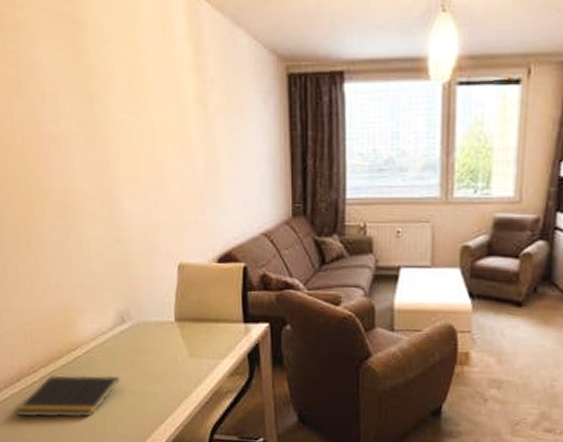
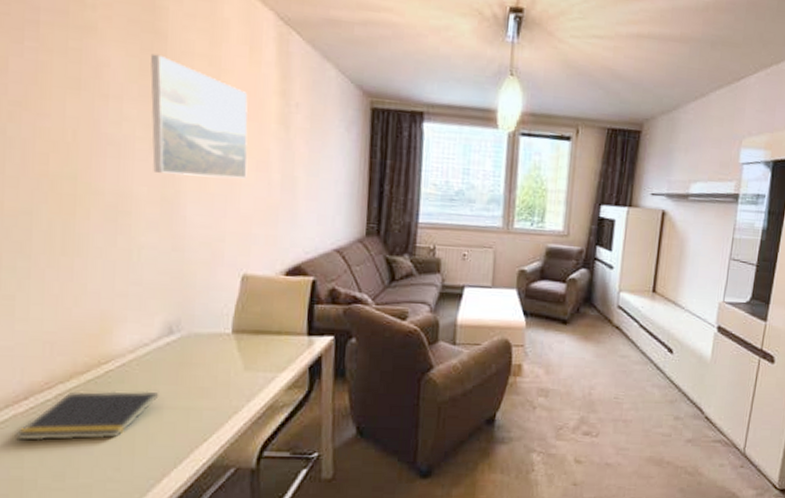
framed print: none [75,45,173,167] -> present [151,53,248,179]

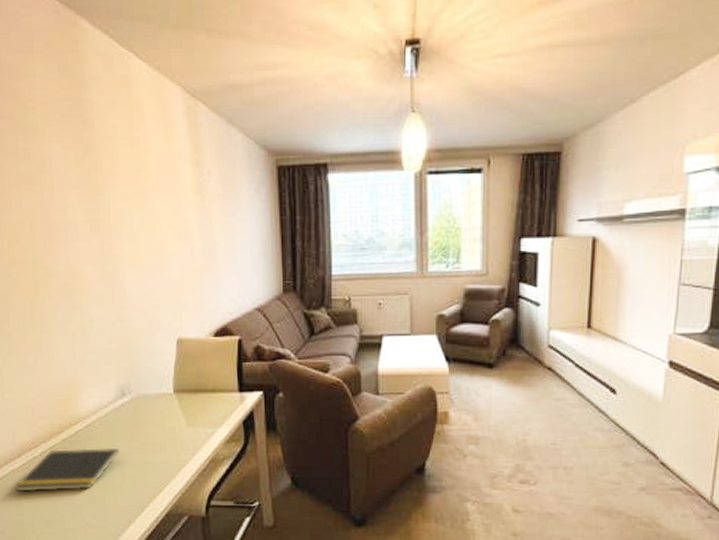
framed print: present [151,53,248,179] -> none [83,143,172,251]

